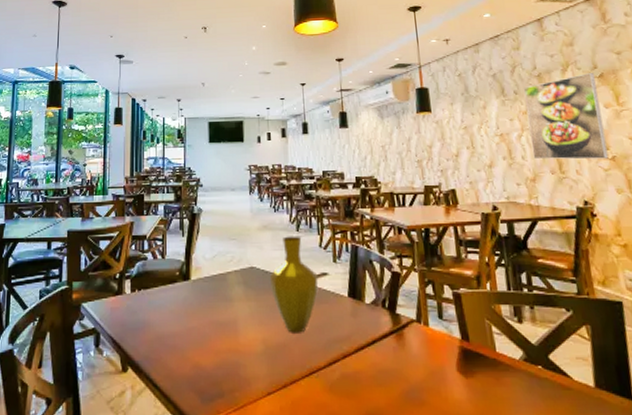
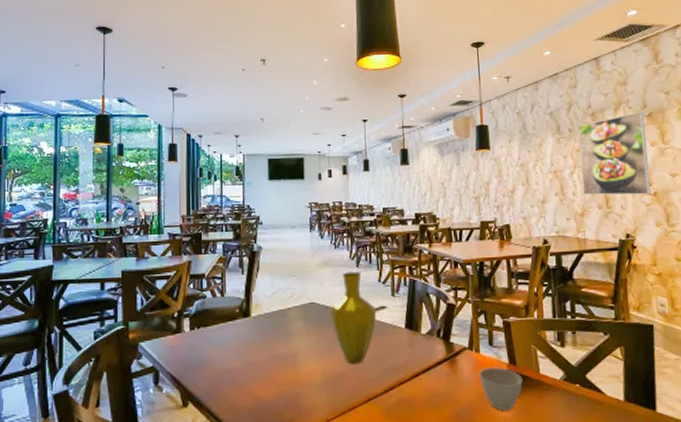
cup: none [428,343,478,392] -> present [479,367,523,411]

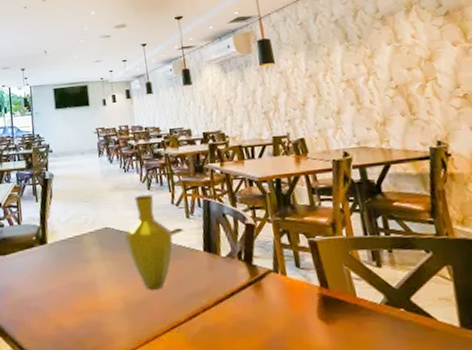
cup: present [479,367,523,411] -> none [287,290,339,339]
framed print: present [577,112,651,195] -> none [367,11,460,103]

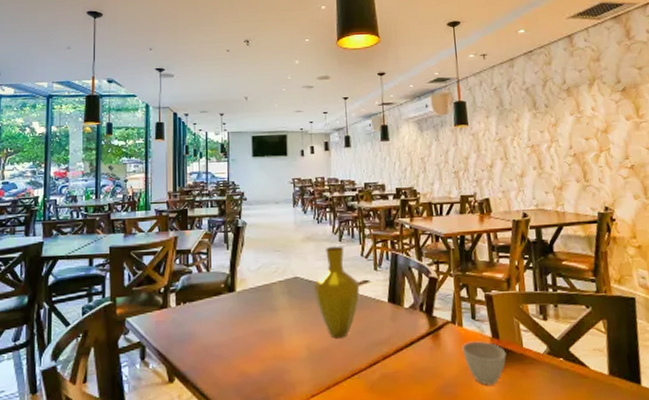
cup: none [287,290,339,339] -> present [462,341,507,386]

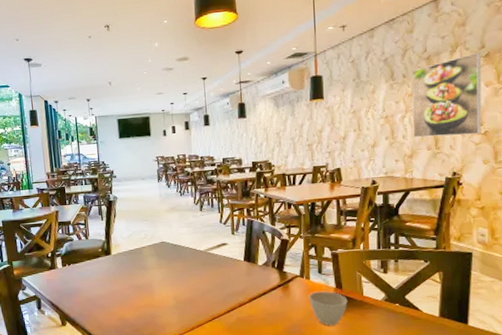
vase: present [313,246,360,338] -> none [178,215,219,291]
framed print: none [553,87,628,169] -> present [411,53,481,138]

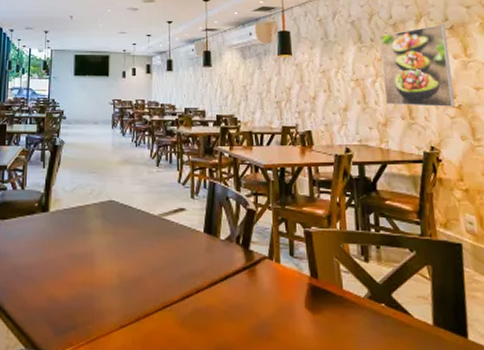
cup: present [308,291,348,326] -> none [279,279,325,328]

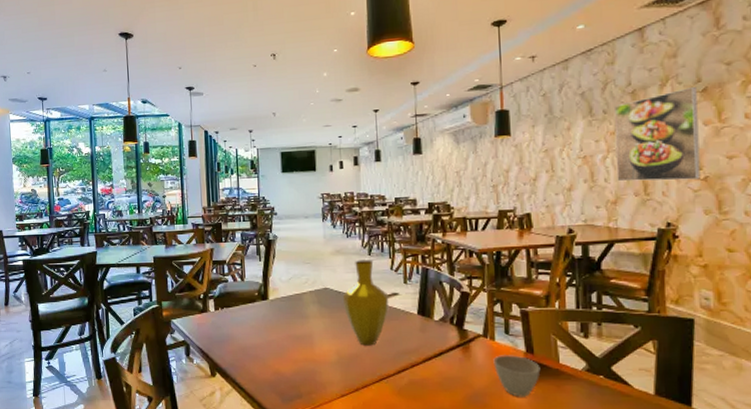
vase: none [128,171,176,267] -> present [342,259,389,346]
cup: none [279,279,325,328] -> present [493,355,541,397]

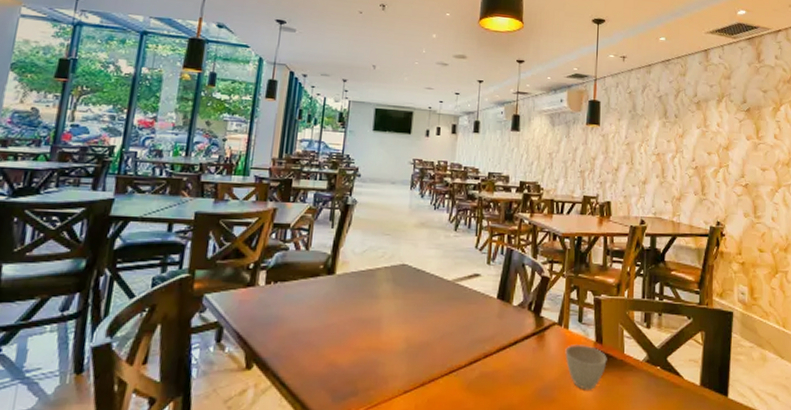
vase: present [342,259,389,346] -> none [420,235,470,333]
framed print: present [613,87,701,182] -> none [682,106,743,186]

